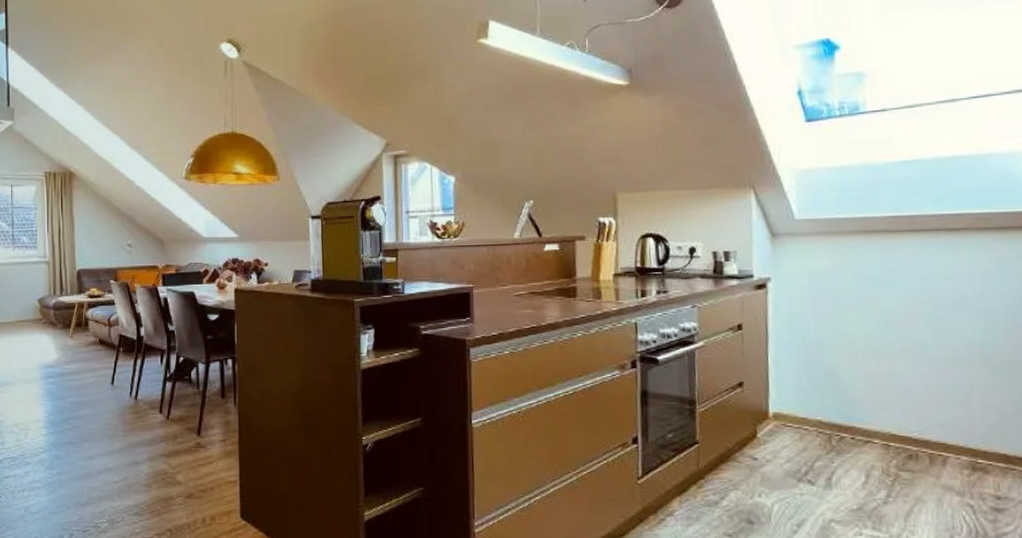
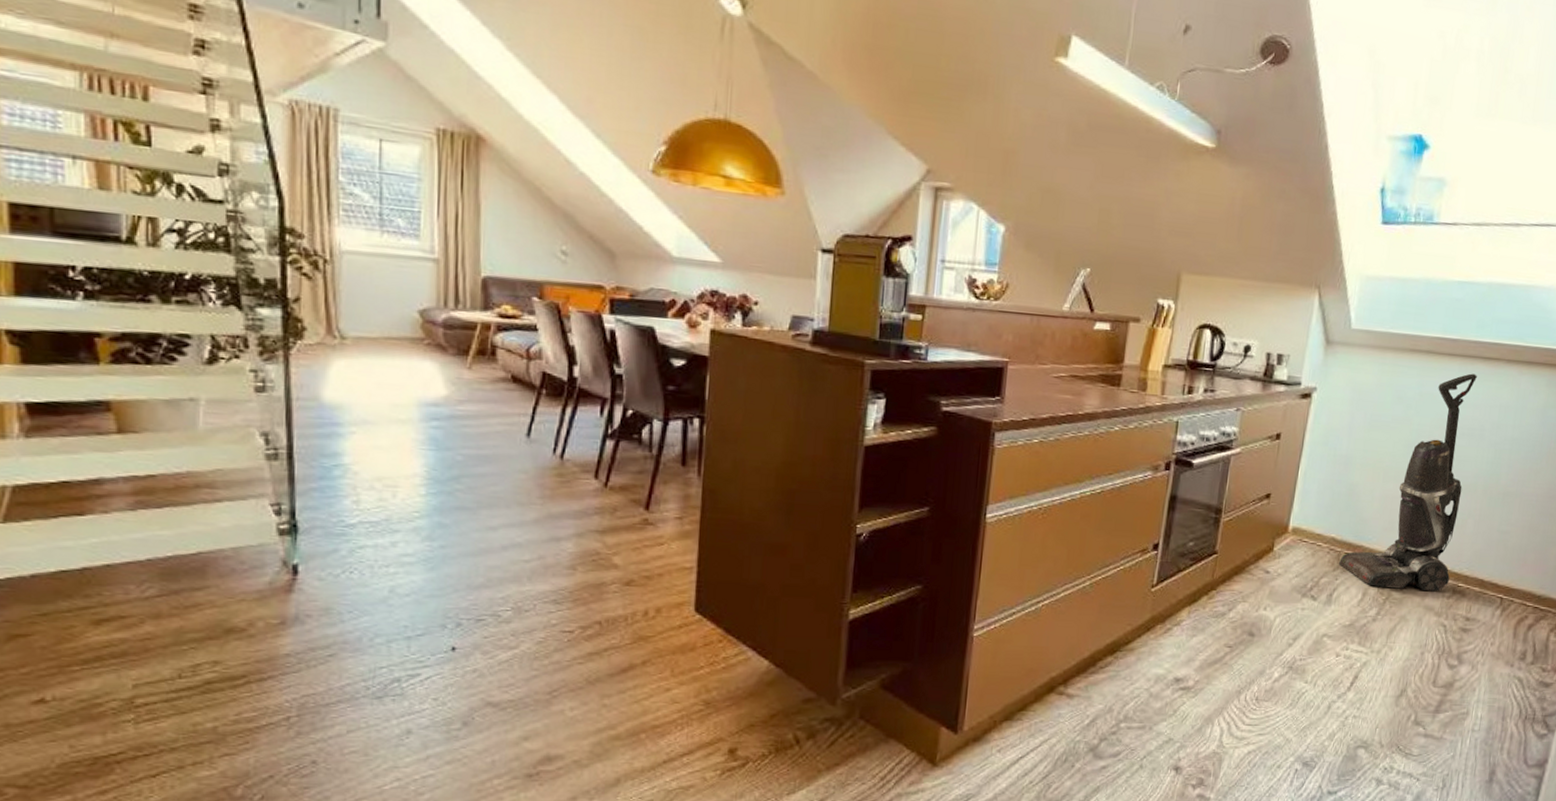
vacuum cleaner: none [831,246,965,469] -> present [1339,373,1477,591]

